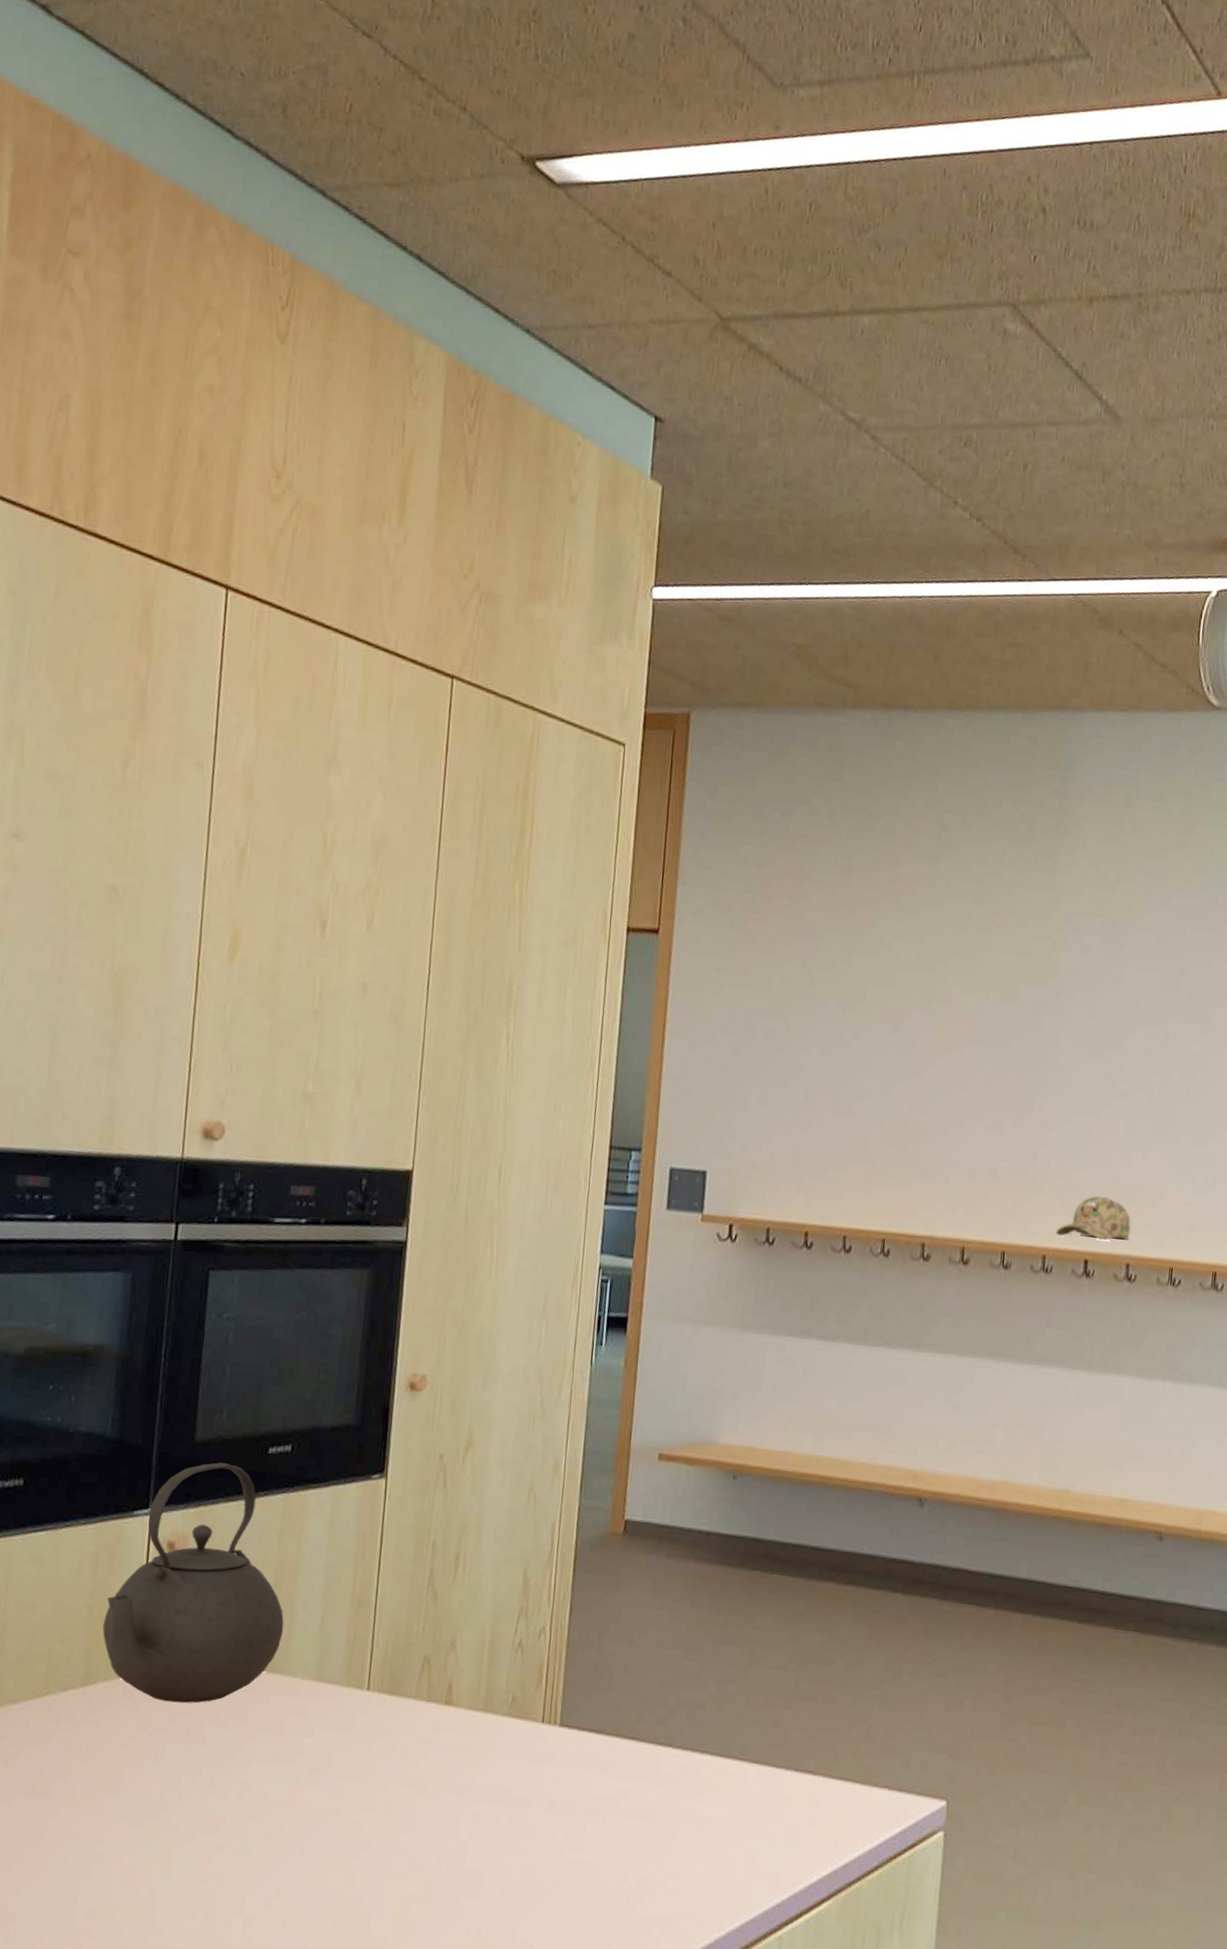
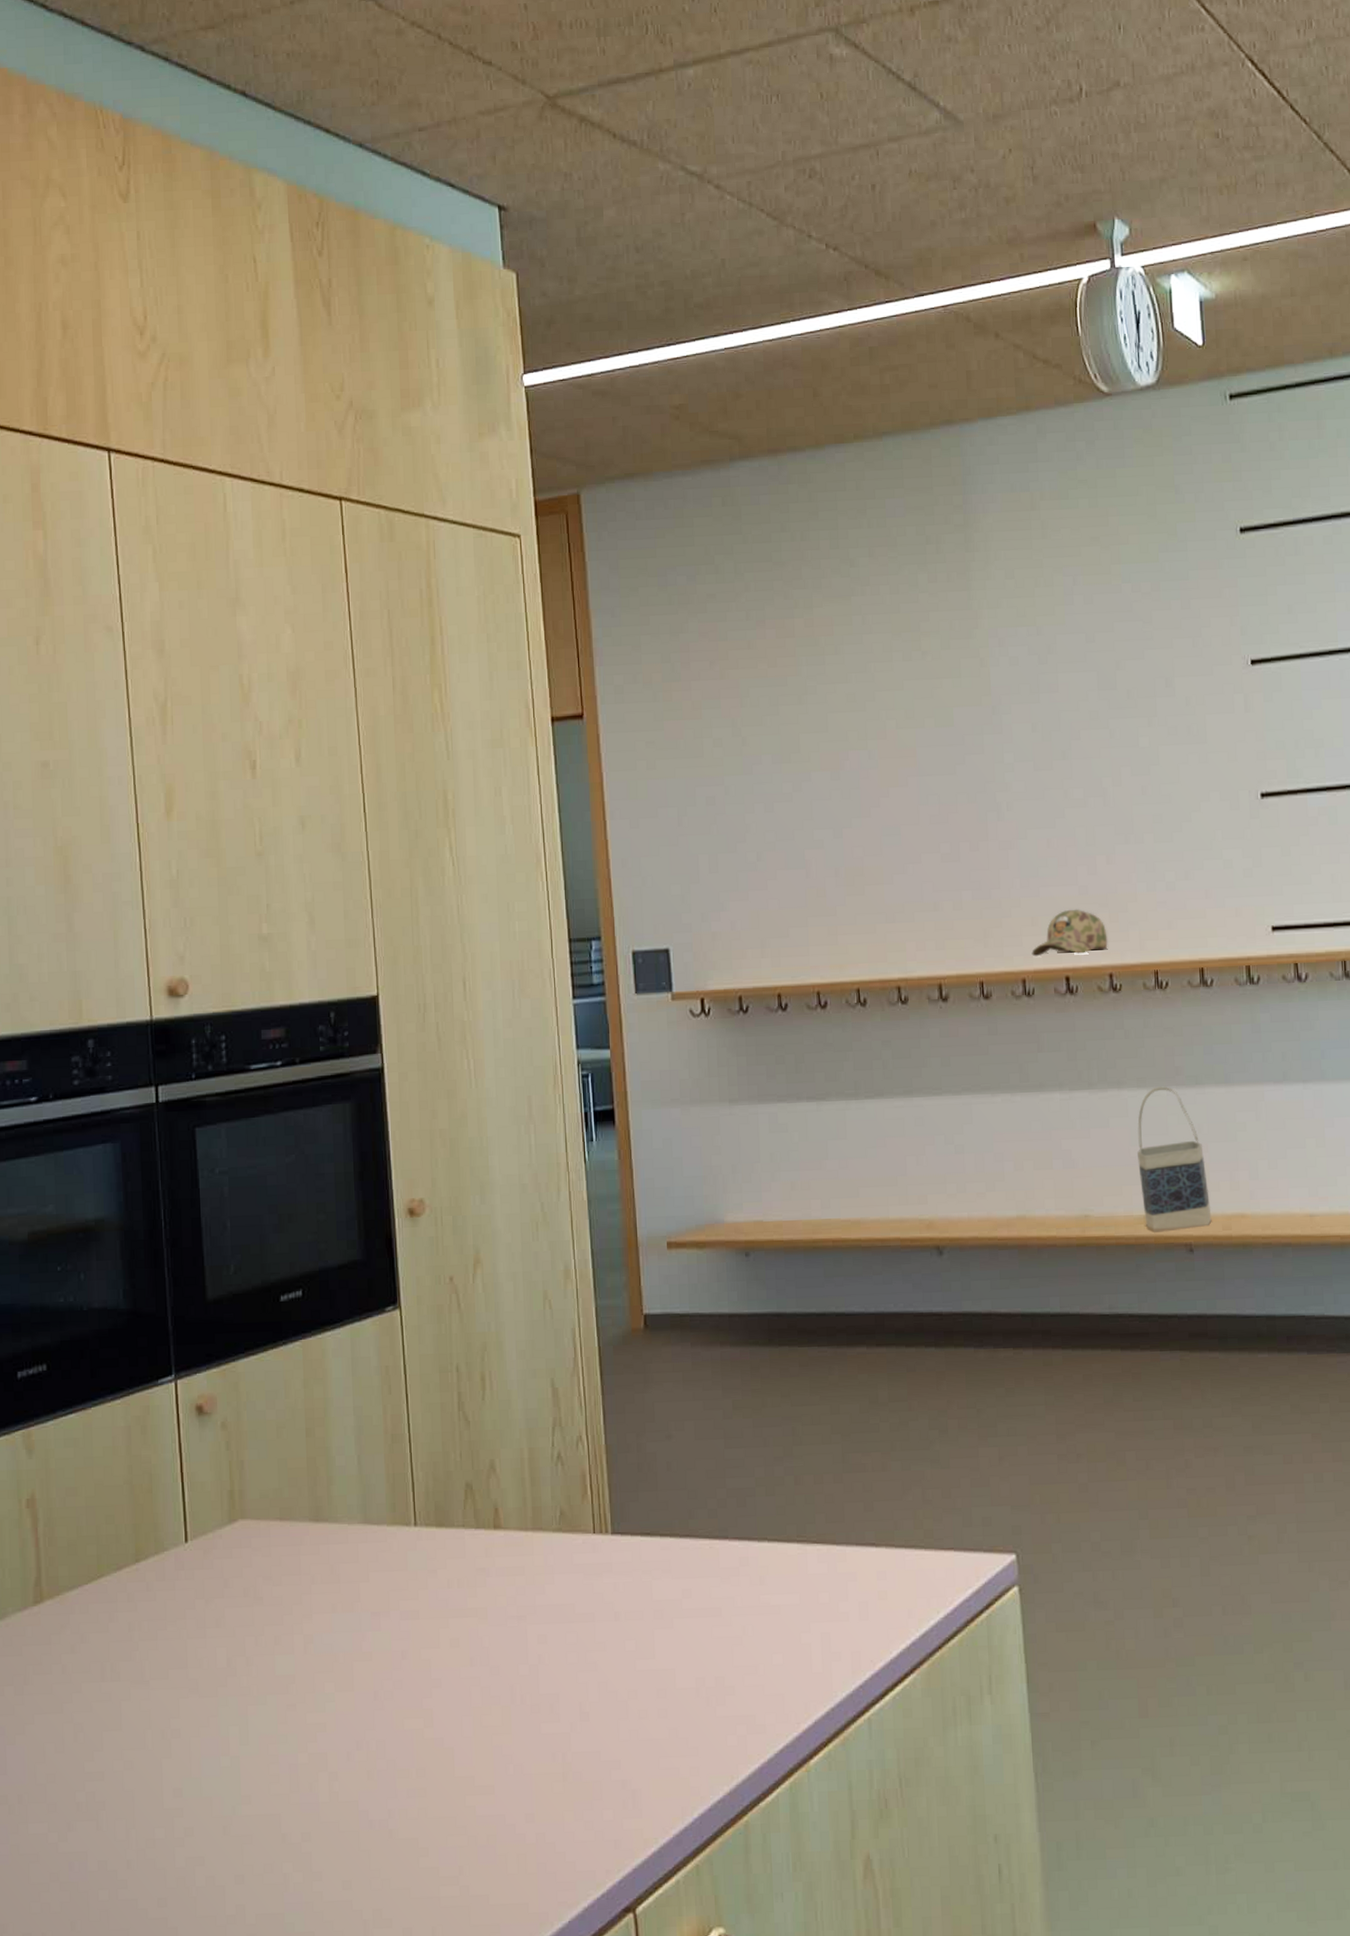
kettle: present [102,1462,284,1703] -> none [145,1318,323,1567]
bag: none [1121,1378,1188,1518] -> present [1137,1086,1212,1234]

